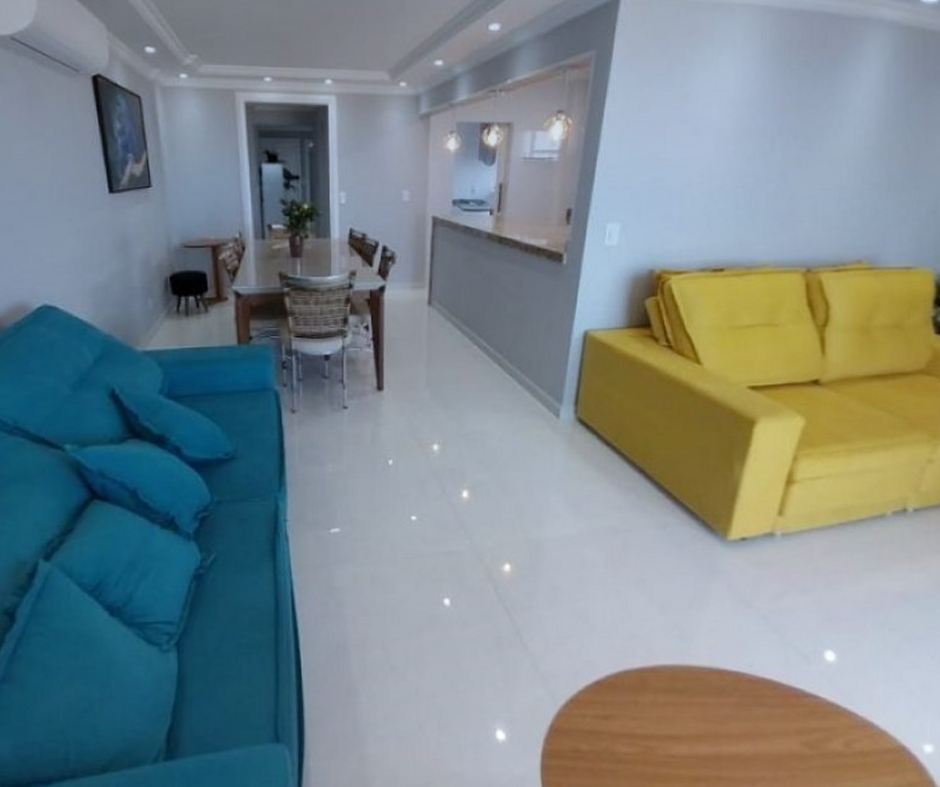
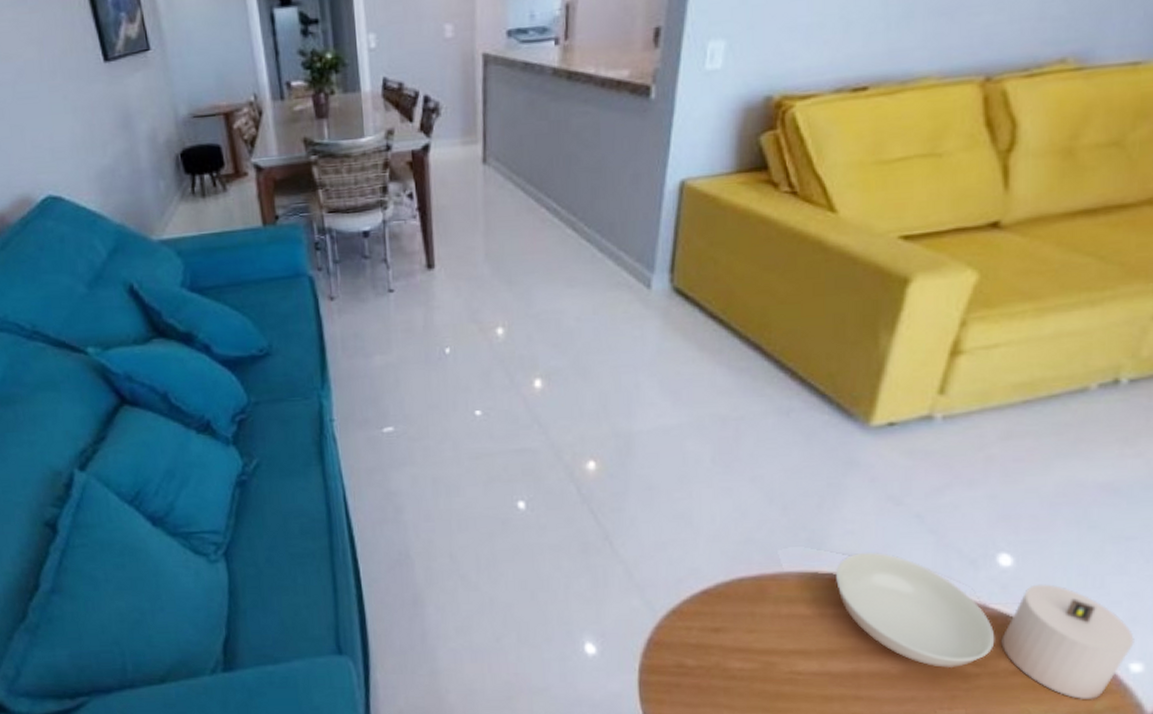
bowl: none [702,648,824,751] -> present [836,551,995,669]
candle: none [829,677,926,778] -> present [1001,584,1134,700]

